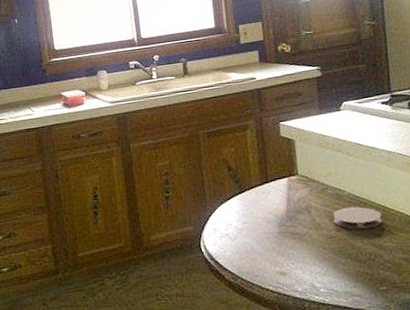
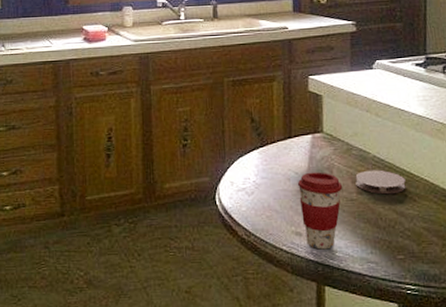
coffee cup: none [277,212,322,287] -> present [297,172,343,250]

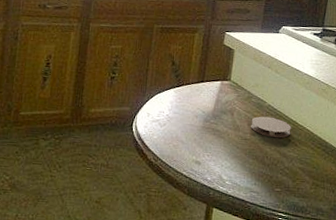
coffee cup: present [297,172,343,250] -> none [202,112,240,178]

